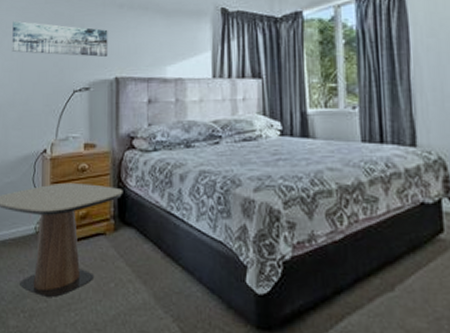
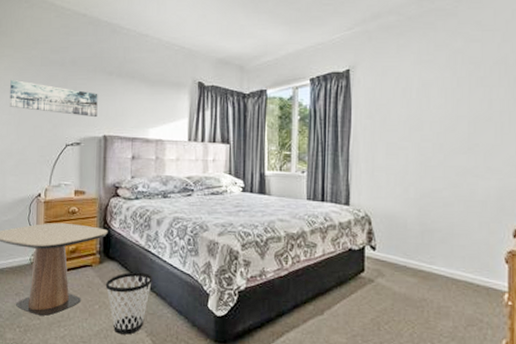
wastebasket: none [121,240,178,320] -> present [105,272,153,335]

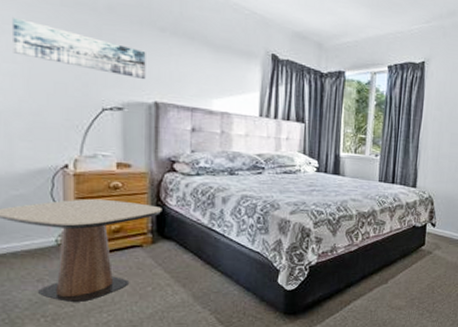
wastebasket: present [105,272,153,335] -> none [160,251,218,315]

